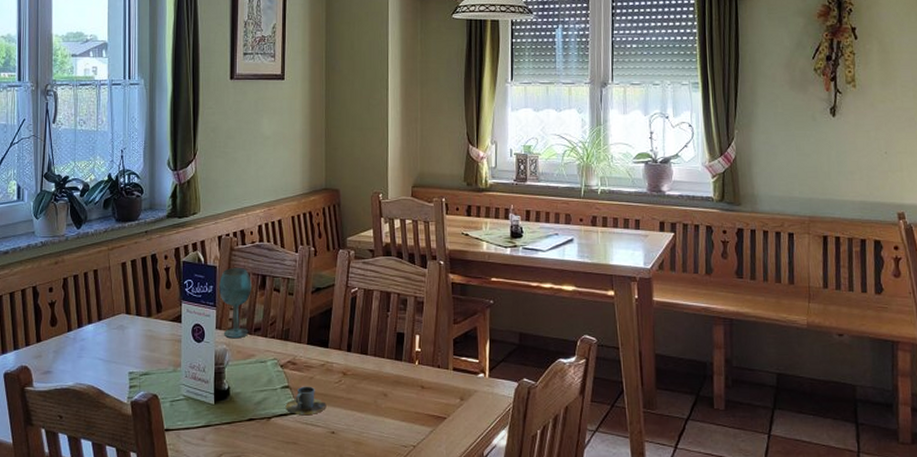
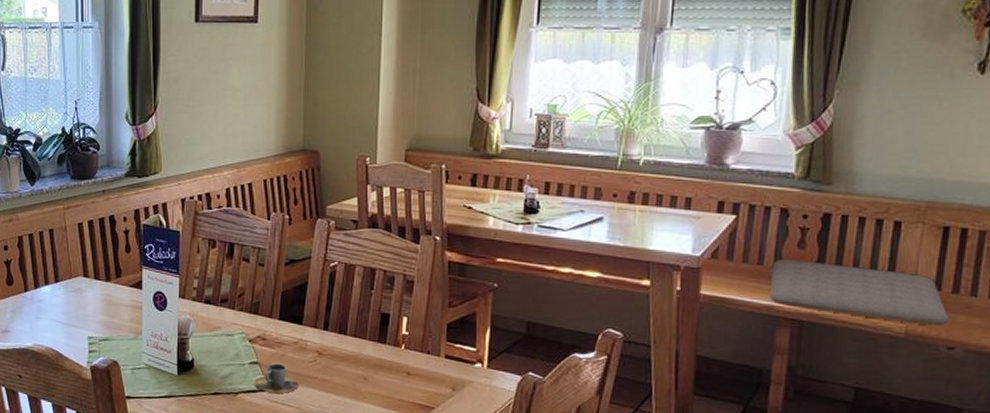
wine glass: present [218,267,253,339] -> none [182,233,219,309]
cushion: none [705,268,837,318] -> present [770,260,950,327]

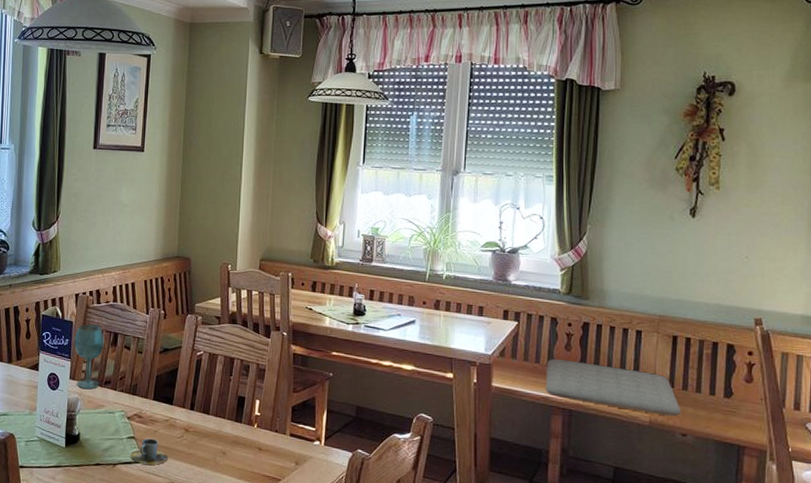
wine glass: none [182,233,219,309] -> present [73,323,105,389]

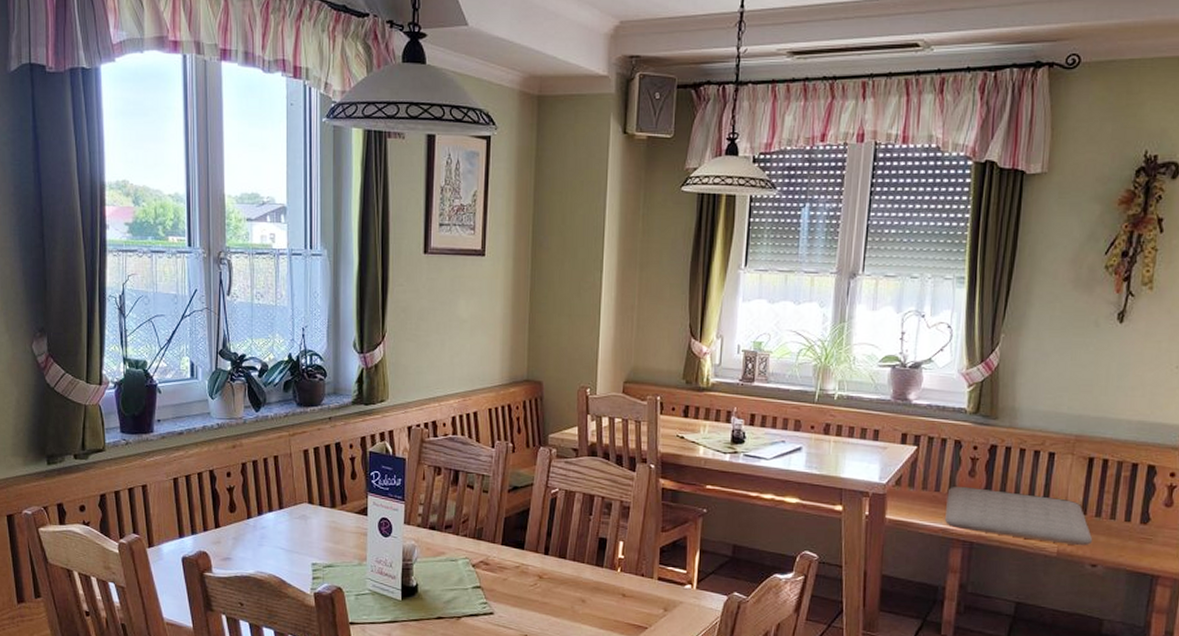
wine glass: present [73,323,105,389] -> none [407,460,444,535]
cup: present [130,438,168,465] -> none [476,587,520,616]

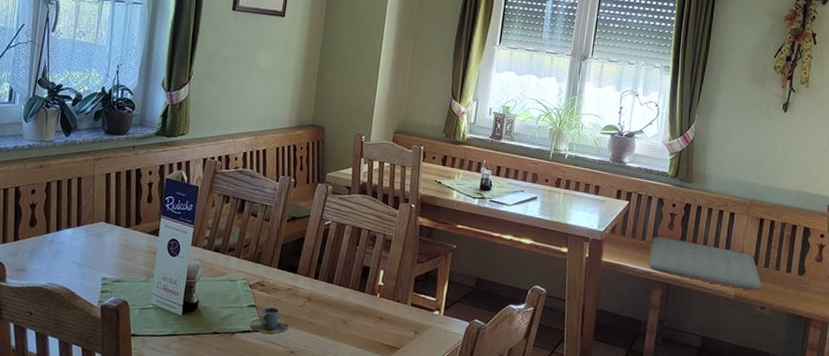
cup: none [476,587,520,616] -> present [249,306,289,334]

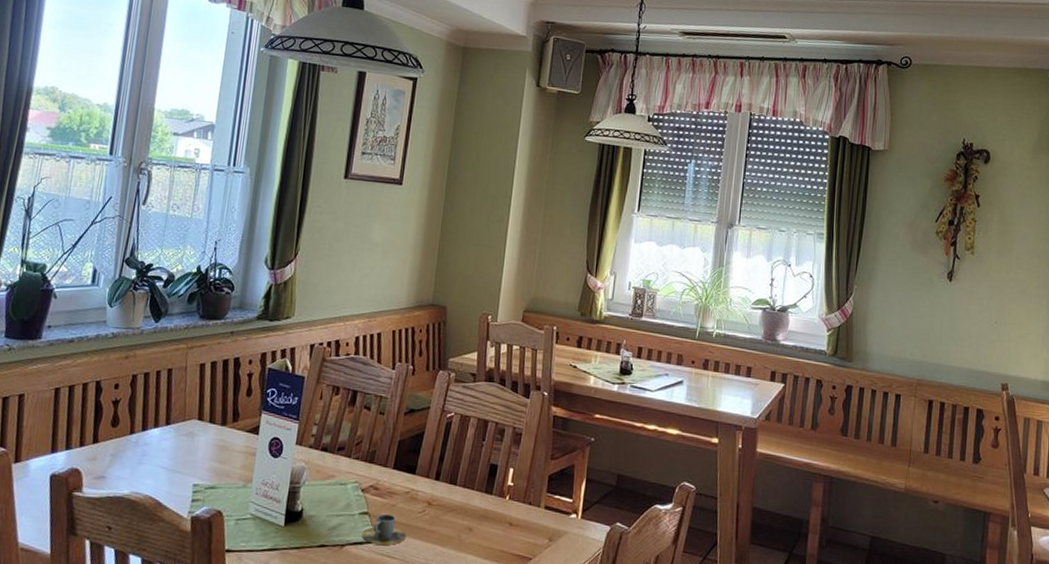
cushion: present [649,237,762,292] -> none [809,423,935,483]

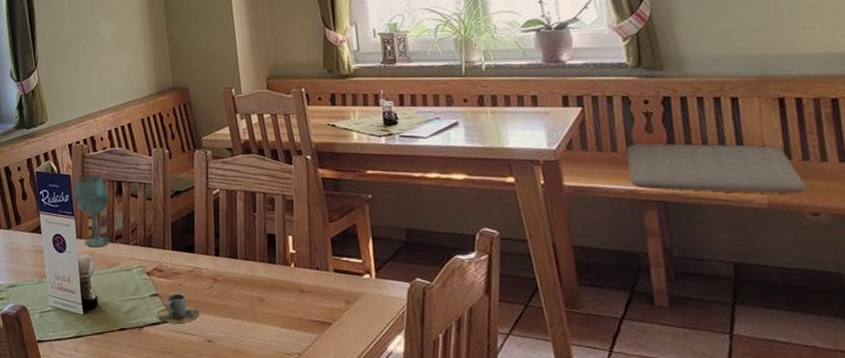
wine glass: none [303,379,342,457] -> present [74,174,111,248]
cushion: none [809,423,935,483] -> present [626,143,807,195]

